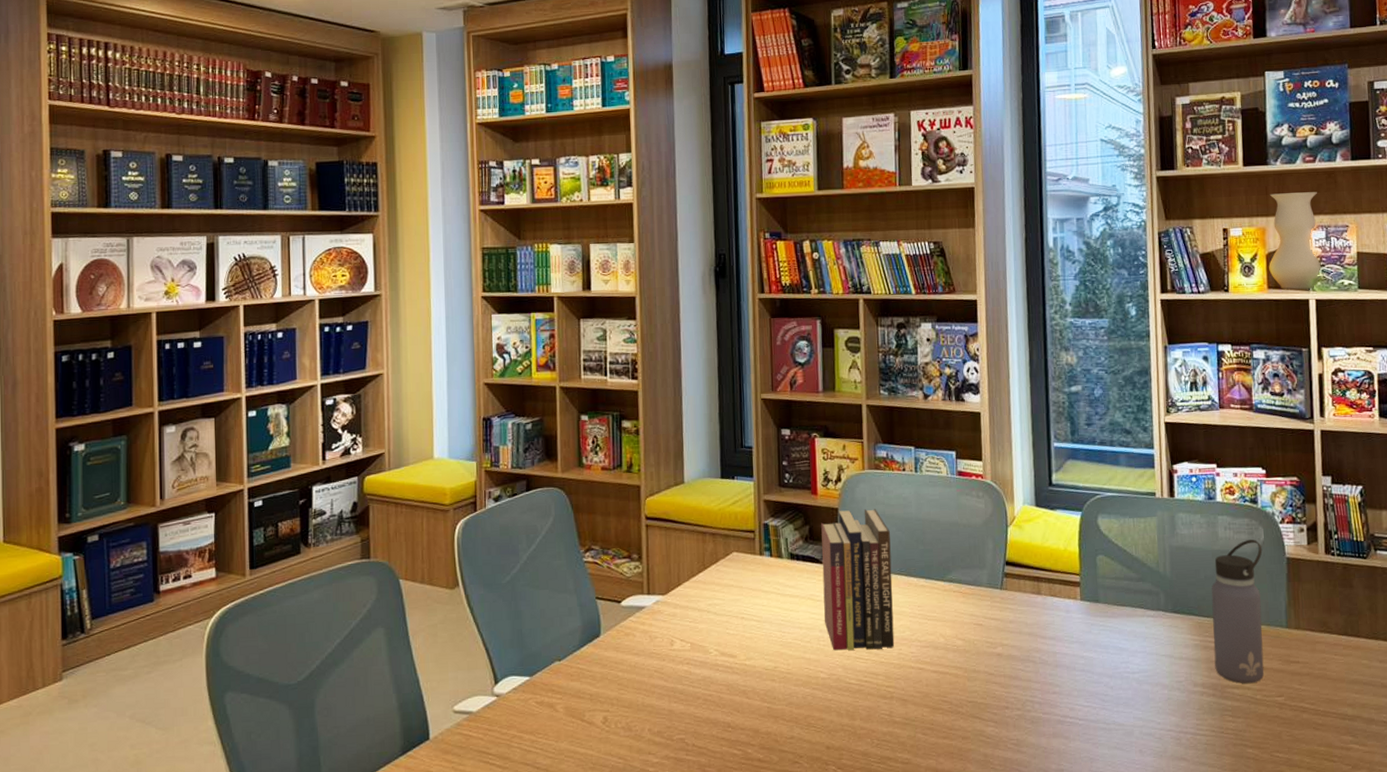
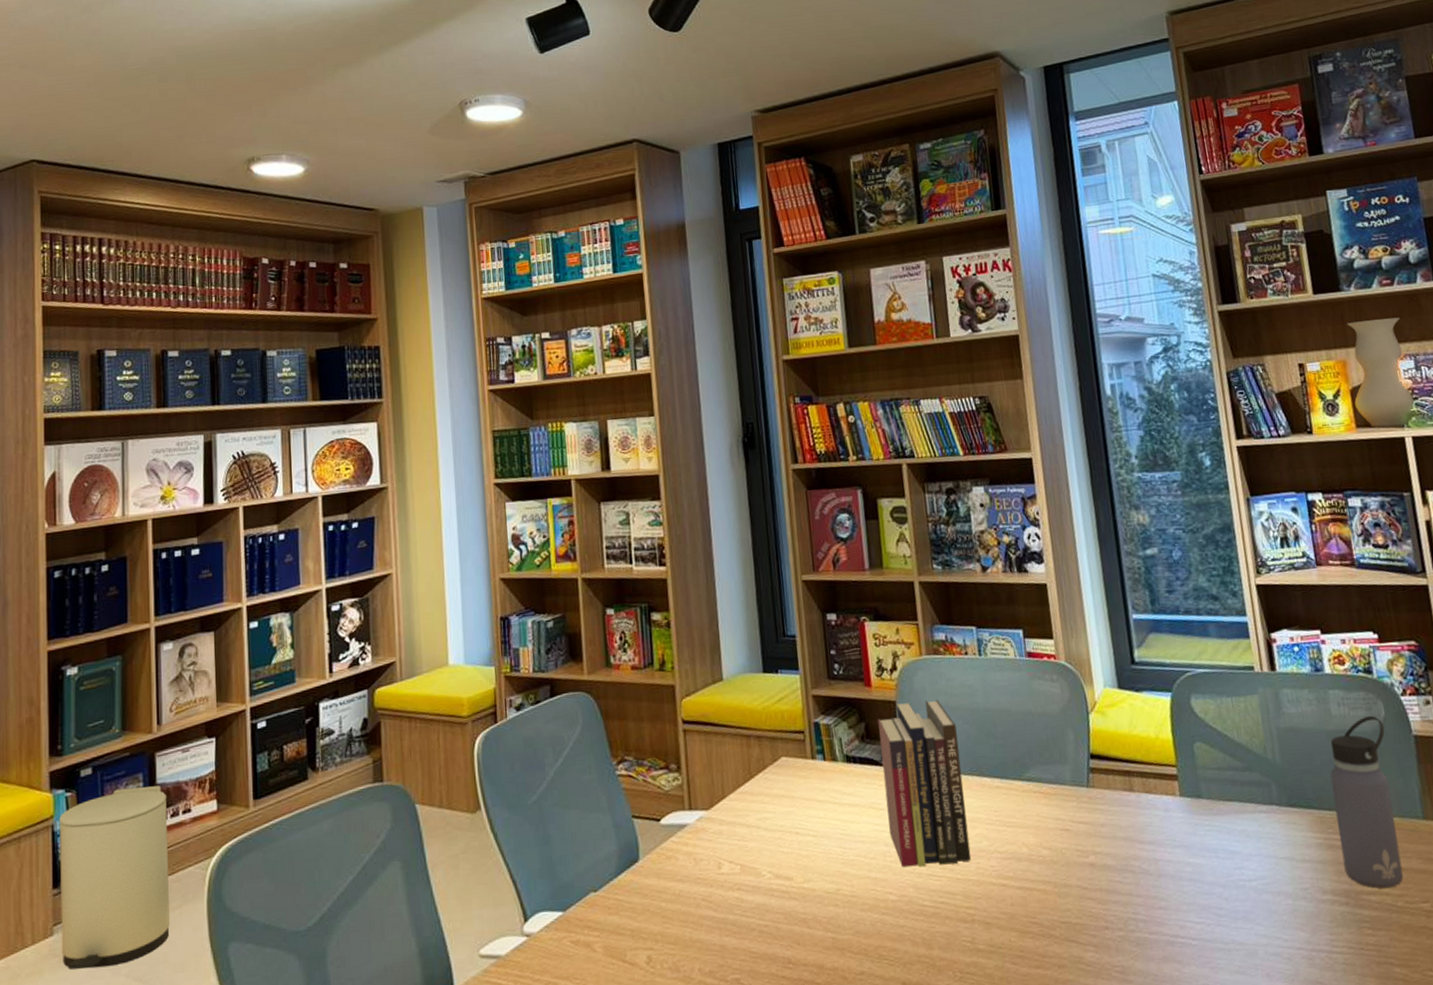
pedal bin: none [68,553,171,710] -> present [60,785,170,970]

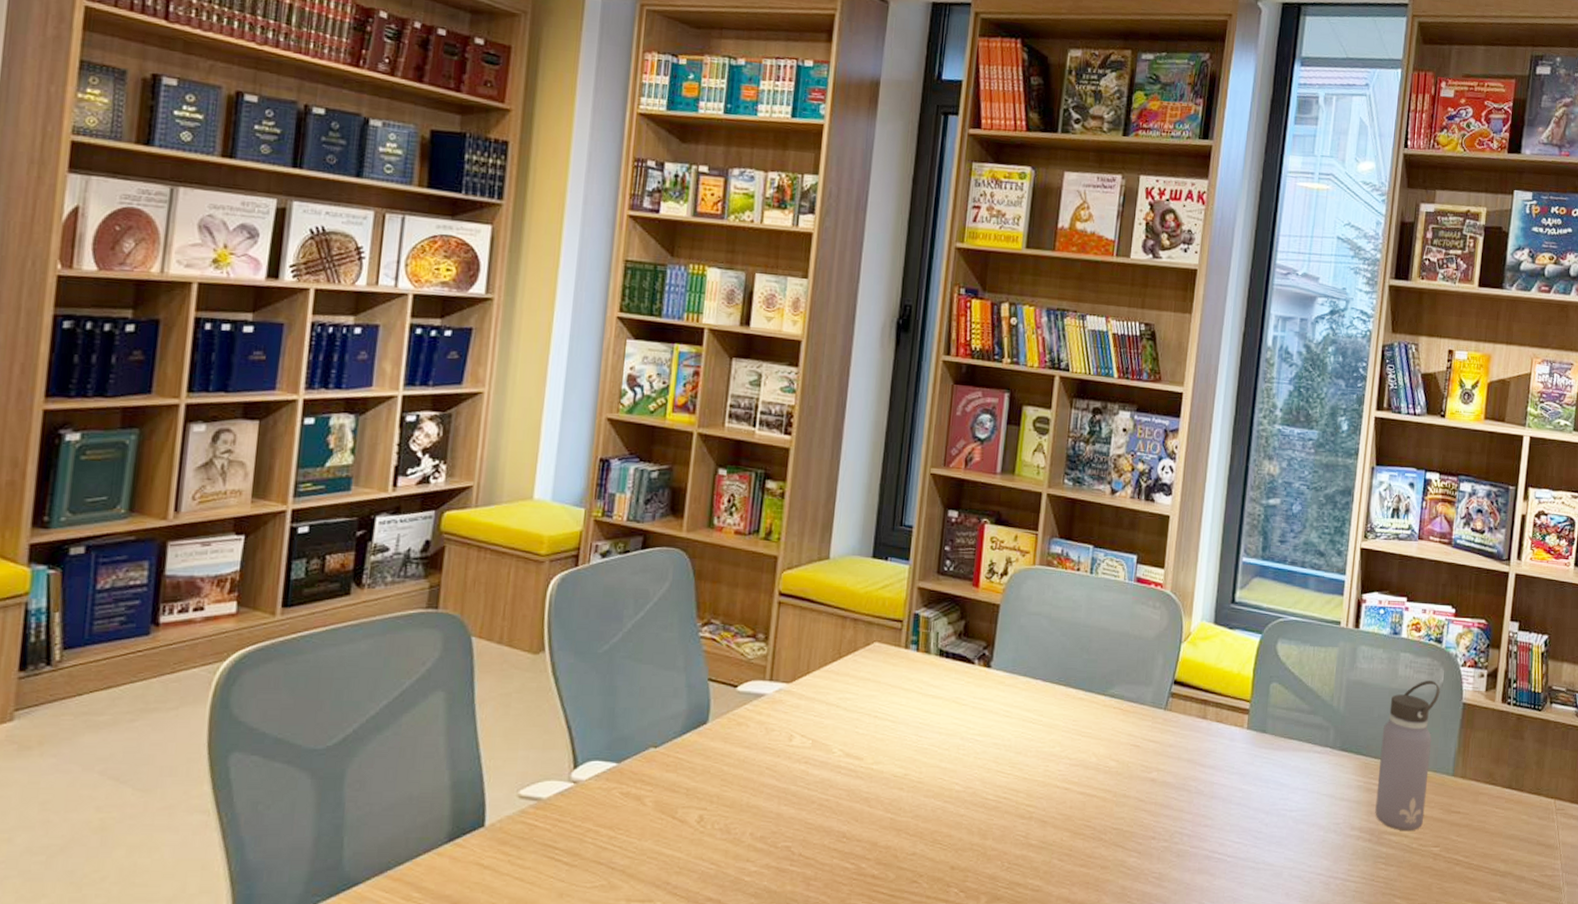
pedal bin: present [60,785,170,970] -> none [21,574,175,761]
books: present [878,699,972,867] -> none [967,607,1054,764]
vase: present [1346,317,1416,428] -> none [1488,320,1548,425]

